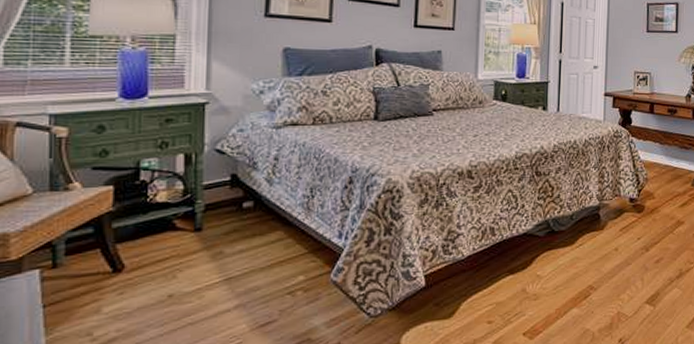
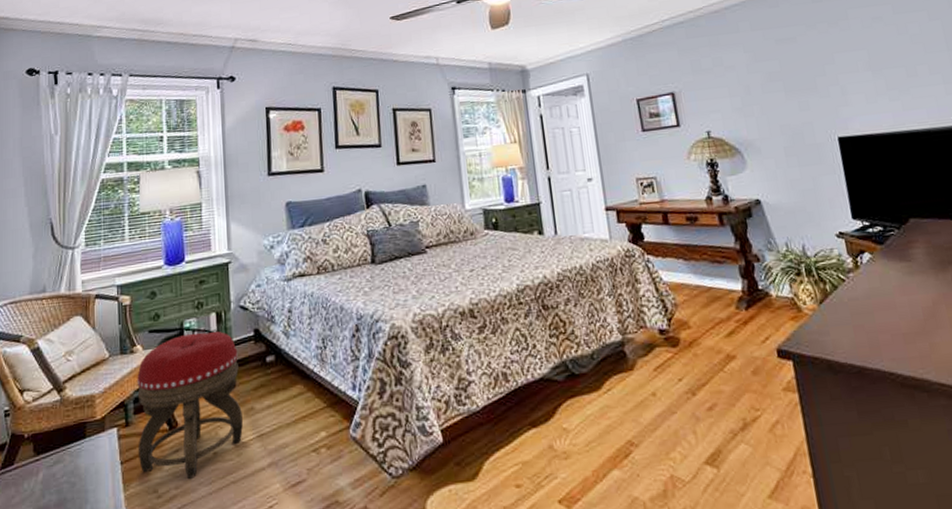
footstool: none [67,173,209,322] -> present [137,331,243,480]

